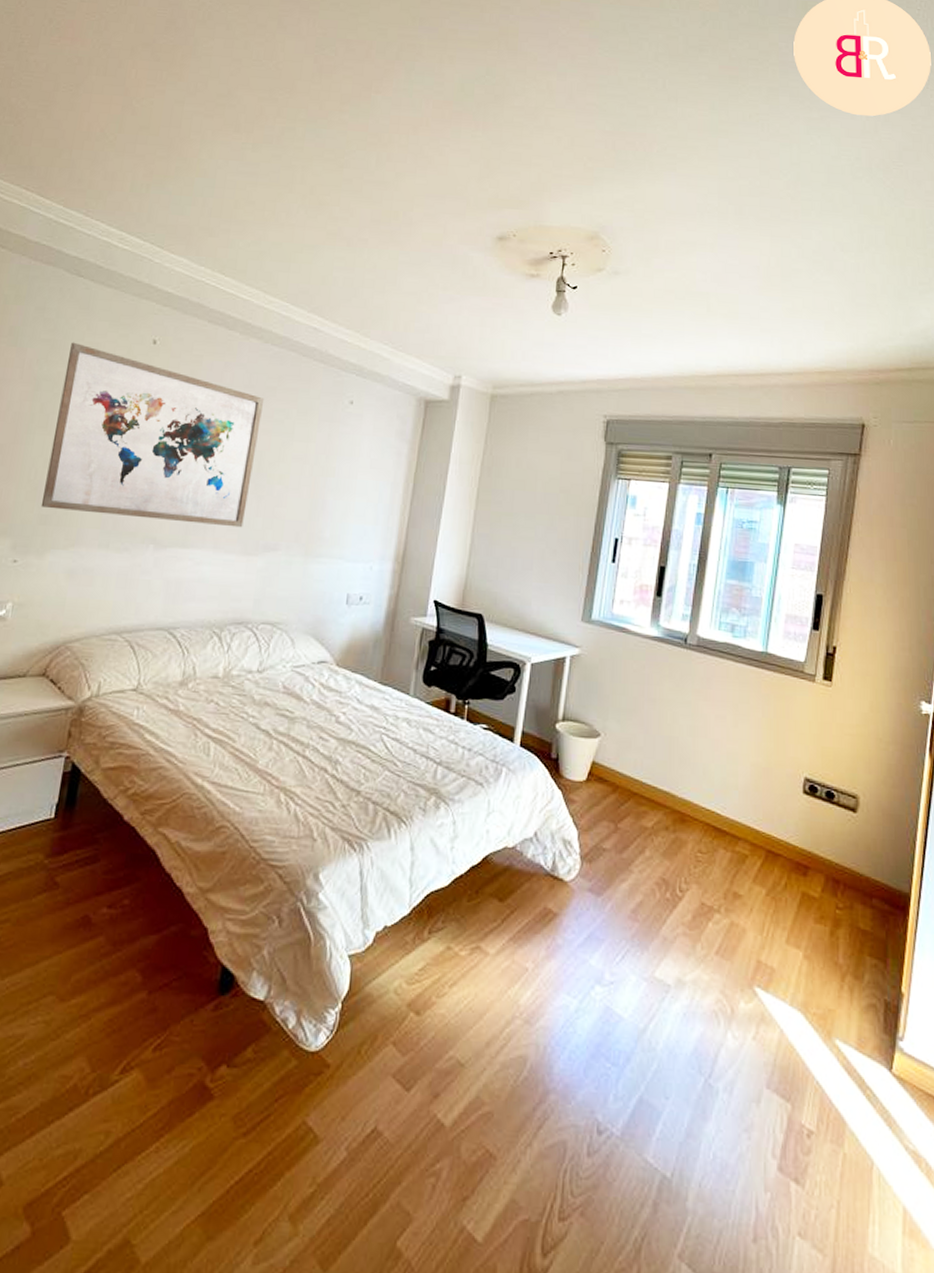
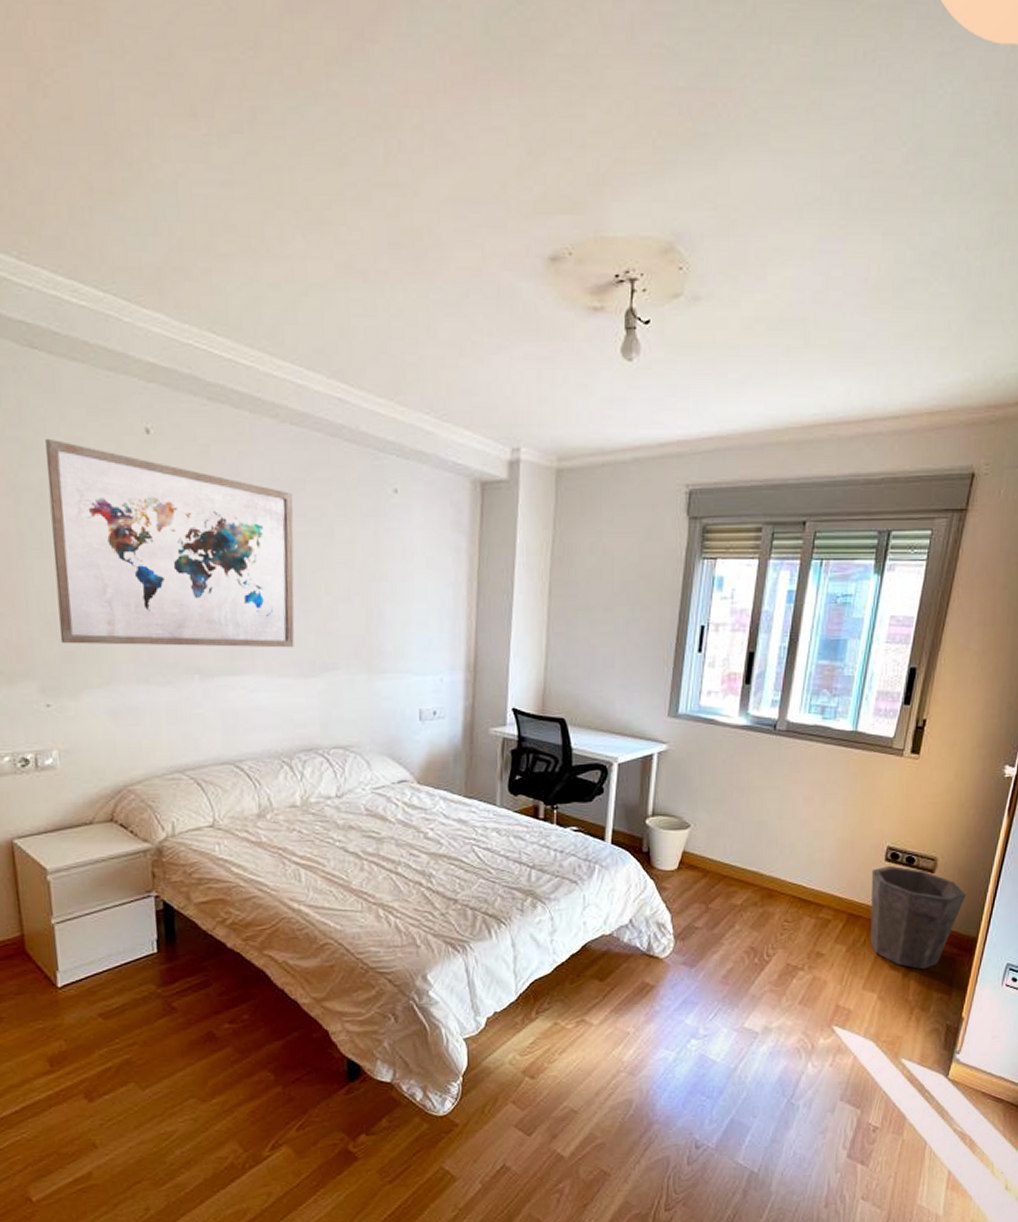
waste bin: none [789,800,893,927] -> present [870,866,966,970]

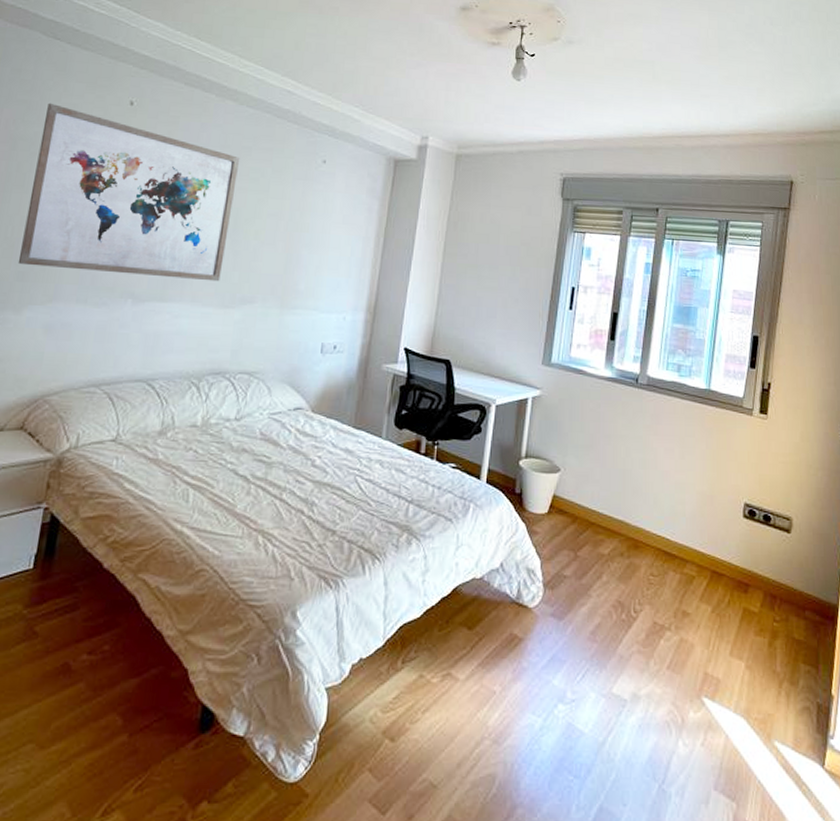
waste bin: present [870,866,966,970] -> none [731,523,823,638]

